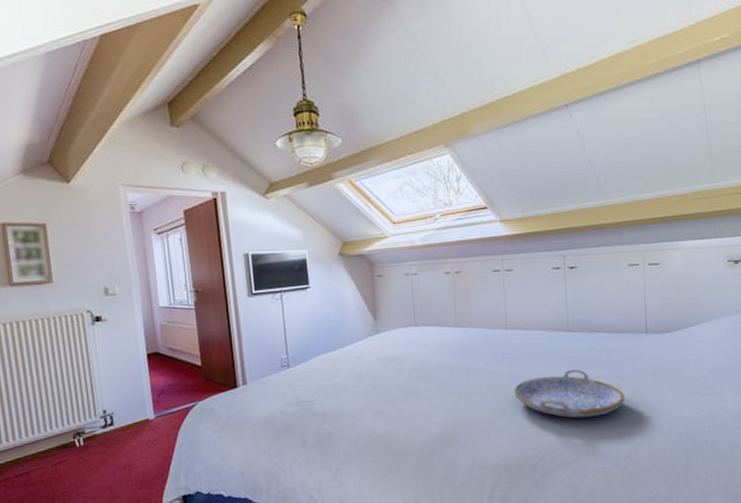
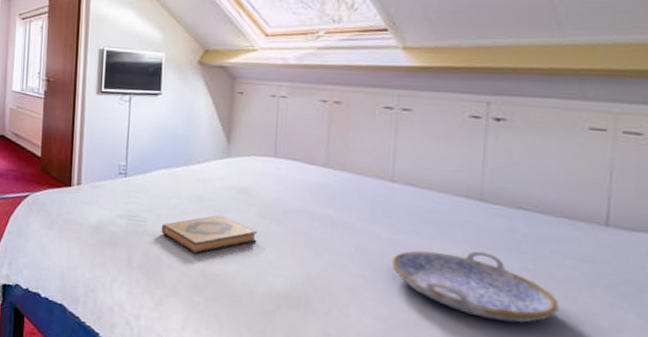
hardback book: none [328,384,411,422] -> present [161,215,258,254]

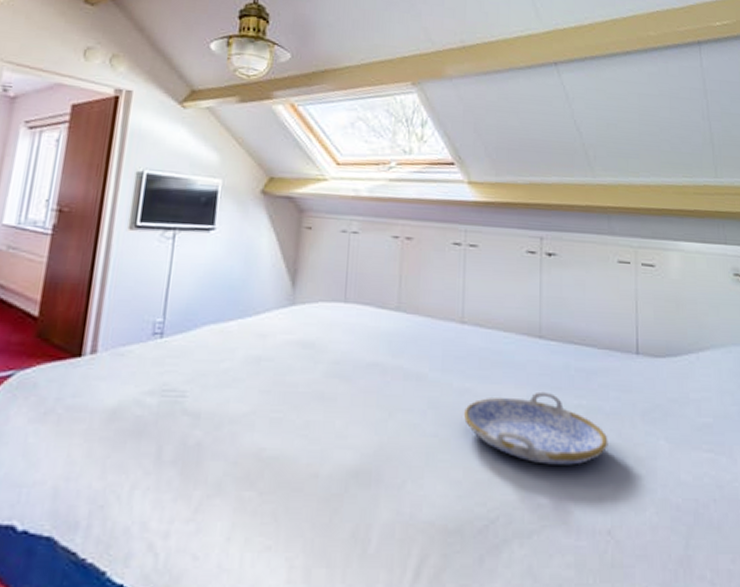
hardback book: present [161,215,258,254] -> none [205,378,325,433]

